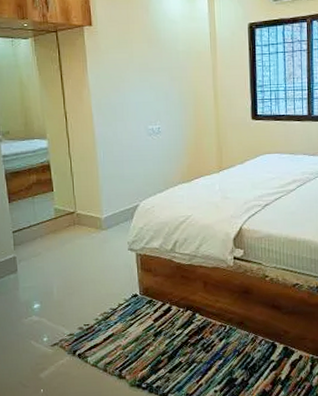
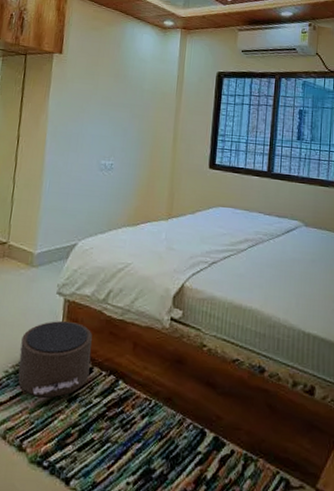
pouf: none [104,272,169,336] -> present [17,321,92,398]

